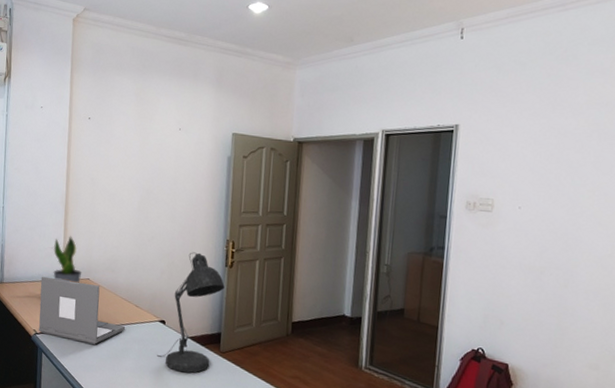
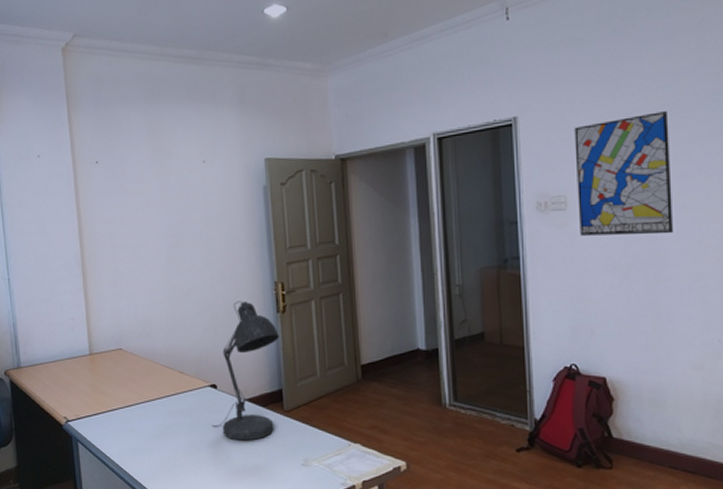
laptop: present [39,276,126,345] -> none [64,353,172,424]
potted plant: present [53,236,82,283] -> none [75,302,113,356]
wall art: none [502,136,597,246] -> present [574,111,674,236]

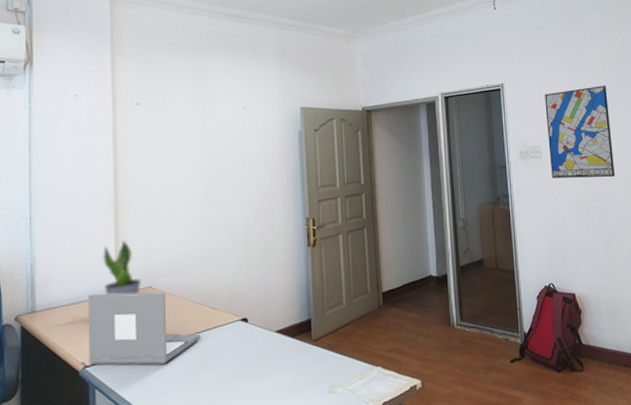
laptop: none [64,353,172,424] -> present [87,292,201,365]
potted plant: none [75,302,113,356] -> present [103,240,142,296]
desk lamp: present [212,301,279,441] -> none [241,236,309,373]

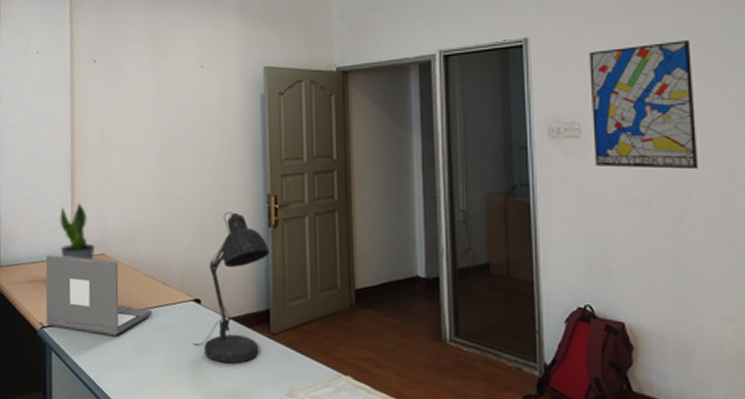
desk lamp: none [241,236,309,373] -> present [193,212,269,364]

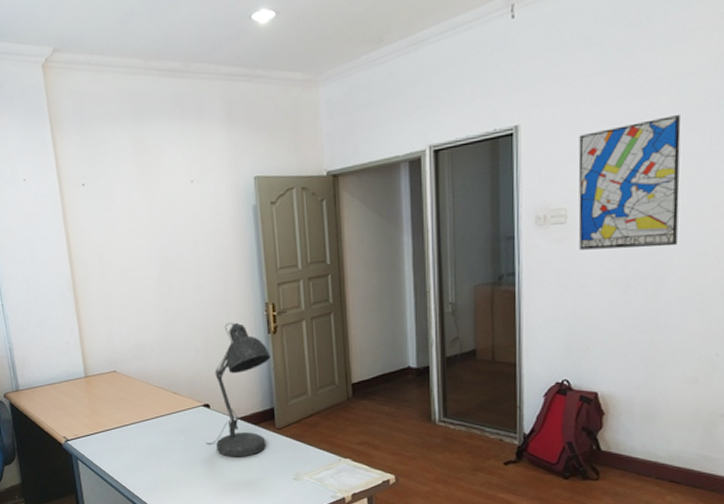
laptop: present [45,254,153,336] -> none [61,376,166,442]
potted plant: present [60,203,96,260] -> none [69,326,107,378]

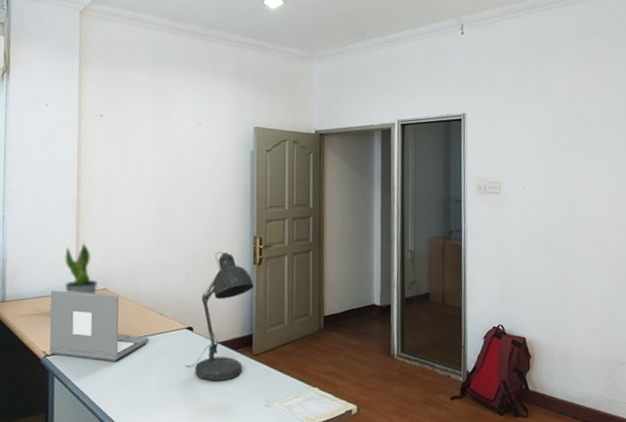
laptop: none [61,376,166,442] -> present [49,290,150,361]
potted plant: none [69,326,107,378] -> present [65,243,99,294]
wall art: present [578,115,681,250] -> none [509,121,582,220]

